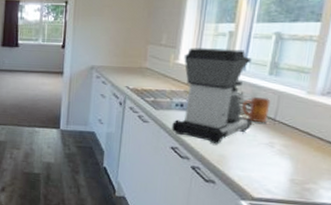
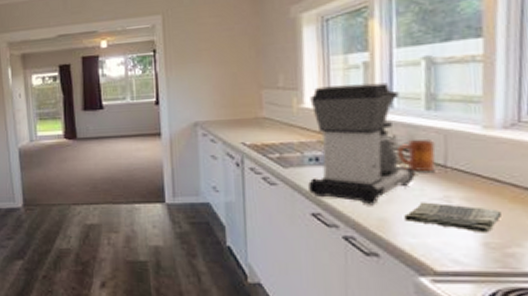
dish towel: none [238,145,308,172] -> present [404,202,503,233]

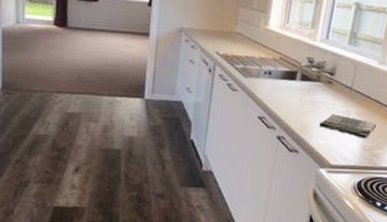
coffee maker: present [308,82,415,205] -> none [260,13,335,114]
mug: present [397,138,436,171] -> none [324,66,349,91]

